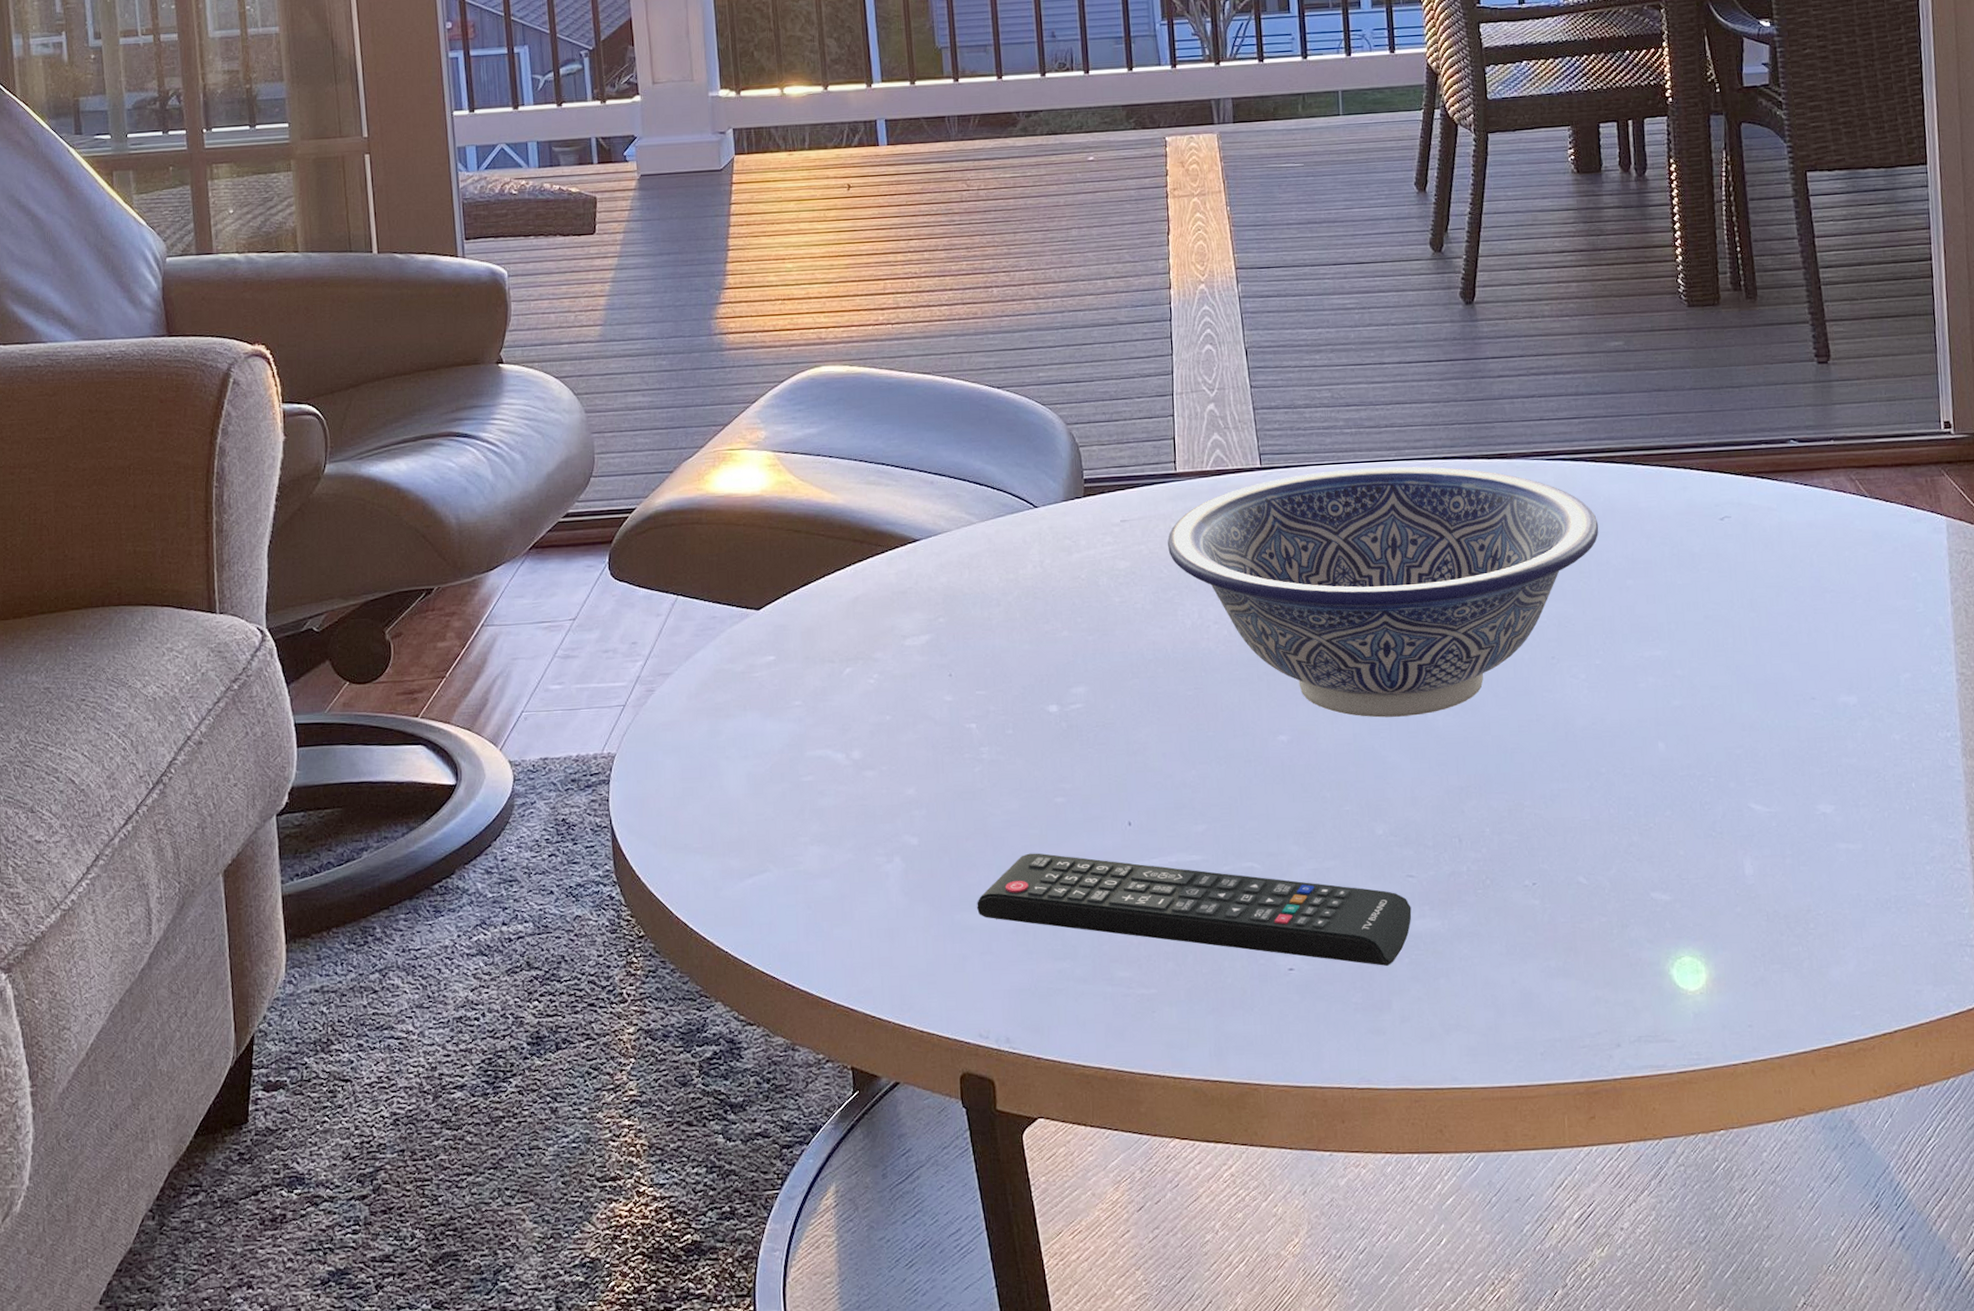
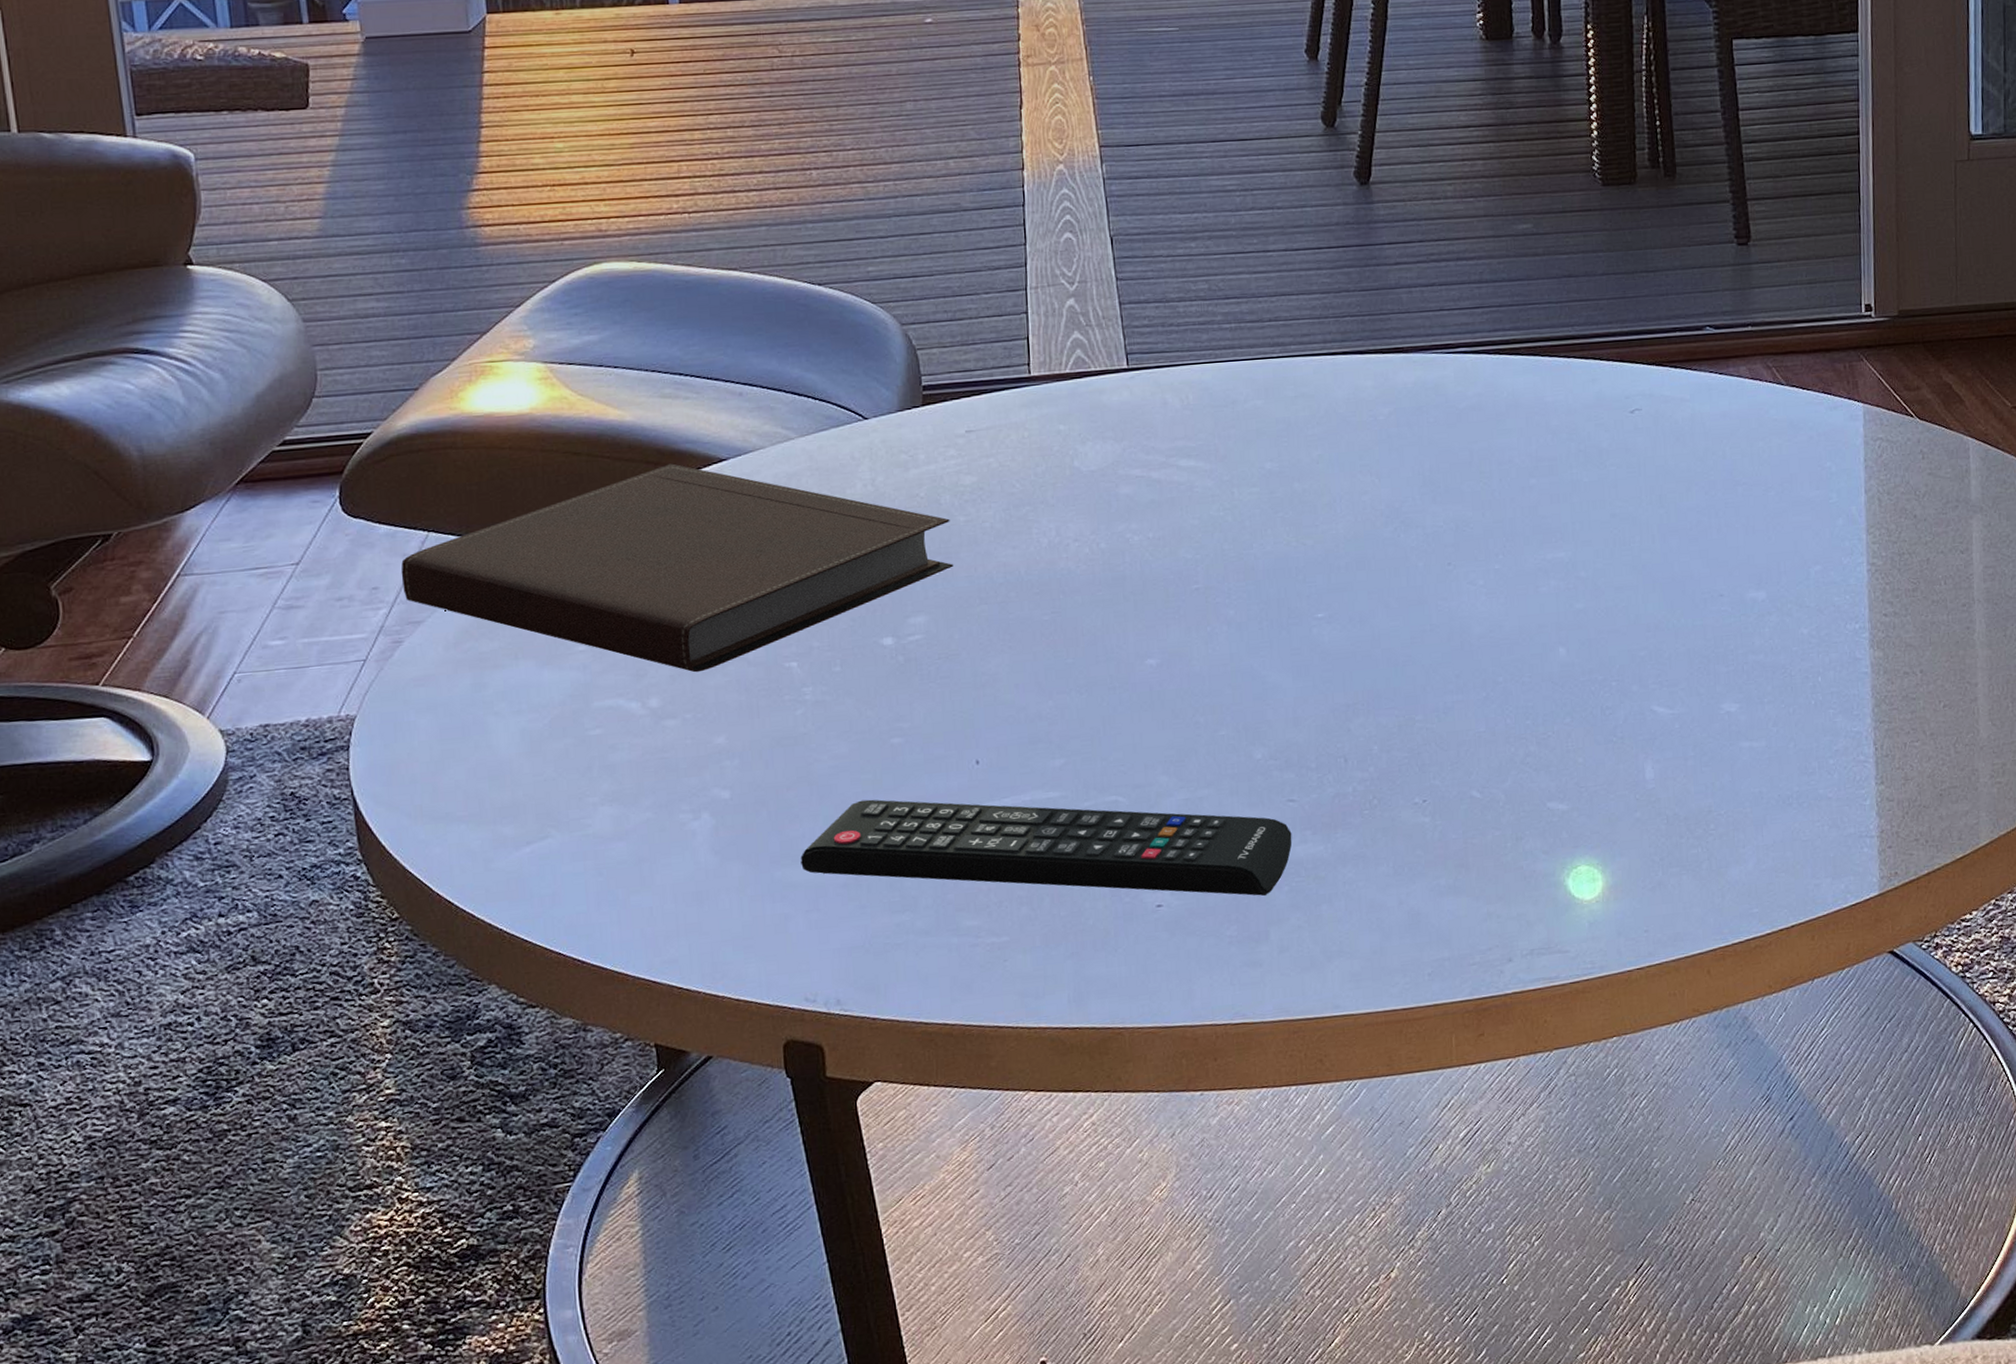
notebook: none [655,542,1110,729] -> present [401,463,954,673]
decorative bowl: present [1168,466,1599,718] -> none [1020,363,1501,636]

